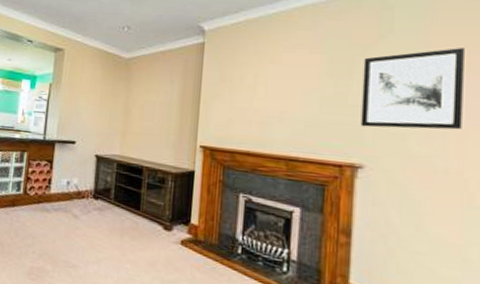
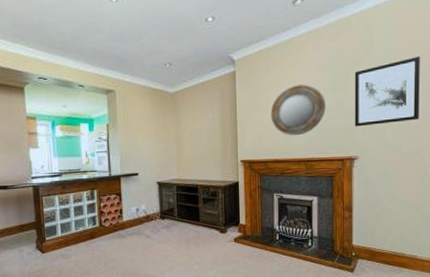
home mirror: none [244,66,320,127] -> present [270,84,326,136]

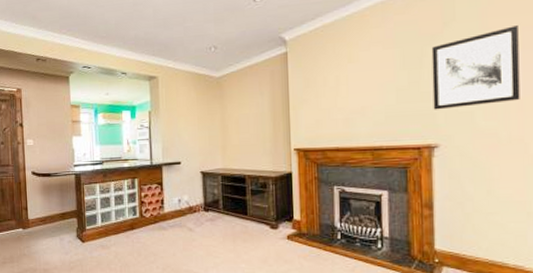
home mirror: present [270,84,326,136] -> none [328,63,396,121]

